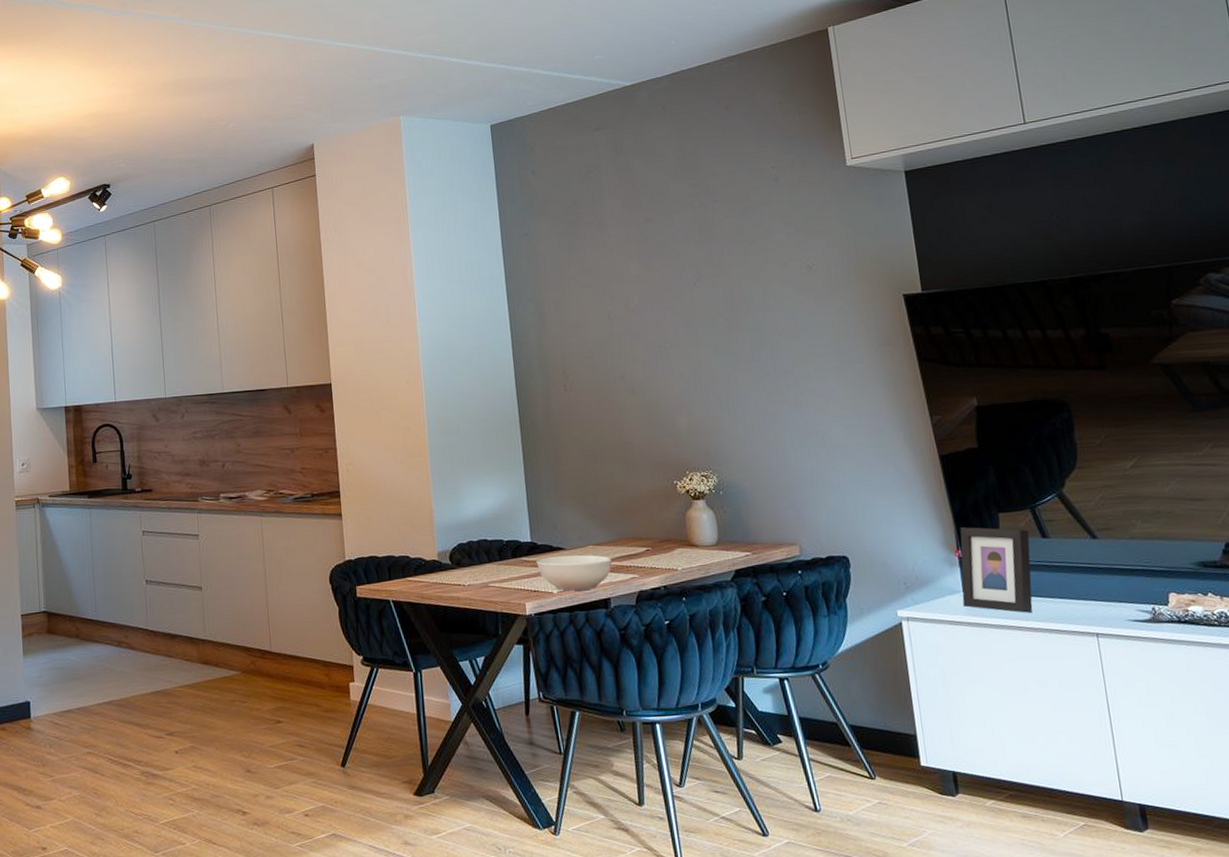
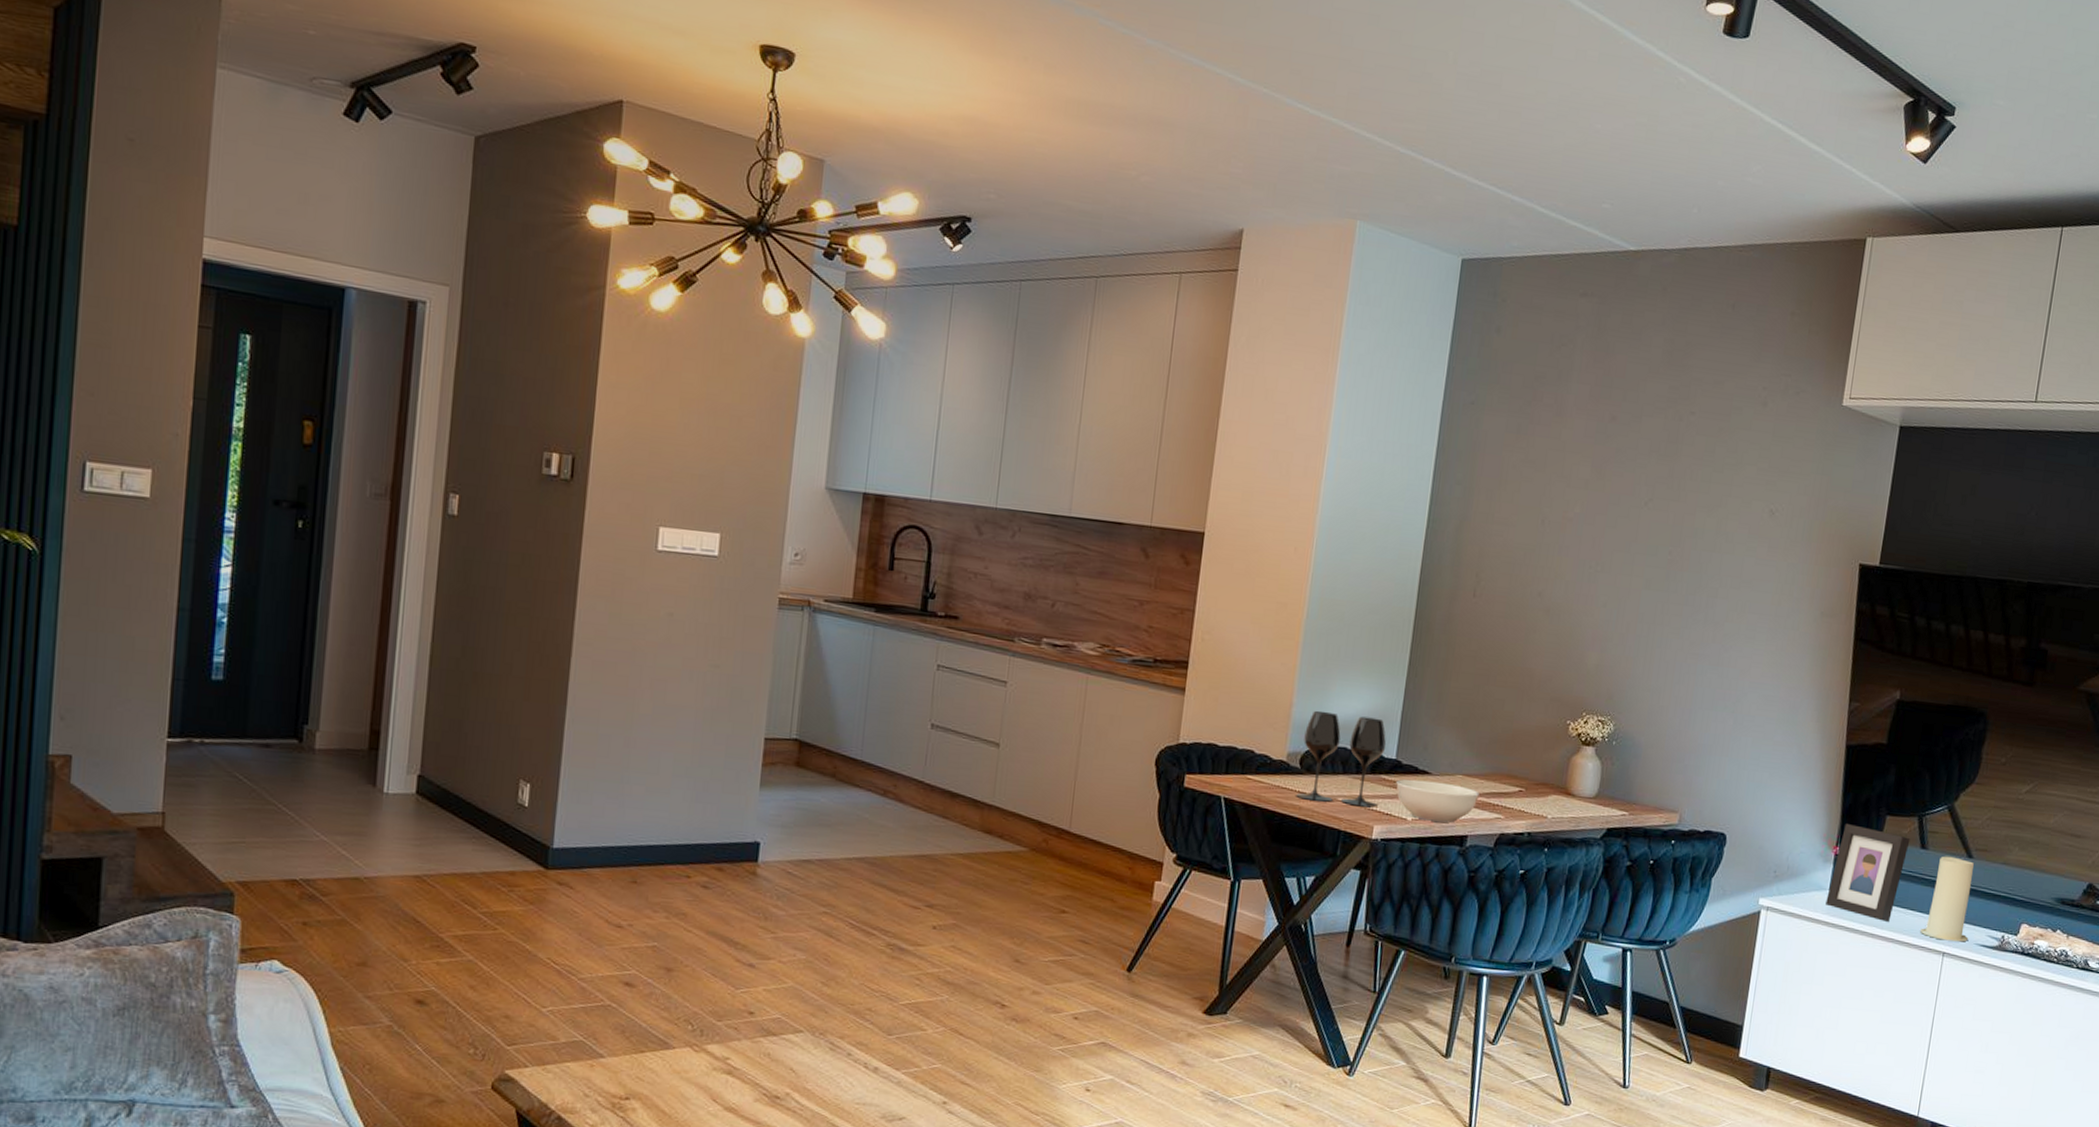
wine glass: none [448,509,525,591] -> present [1296,710,1386,808]
candle: none [1064,540,1119,622] -> present [1920,856,1974,942]

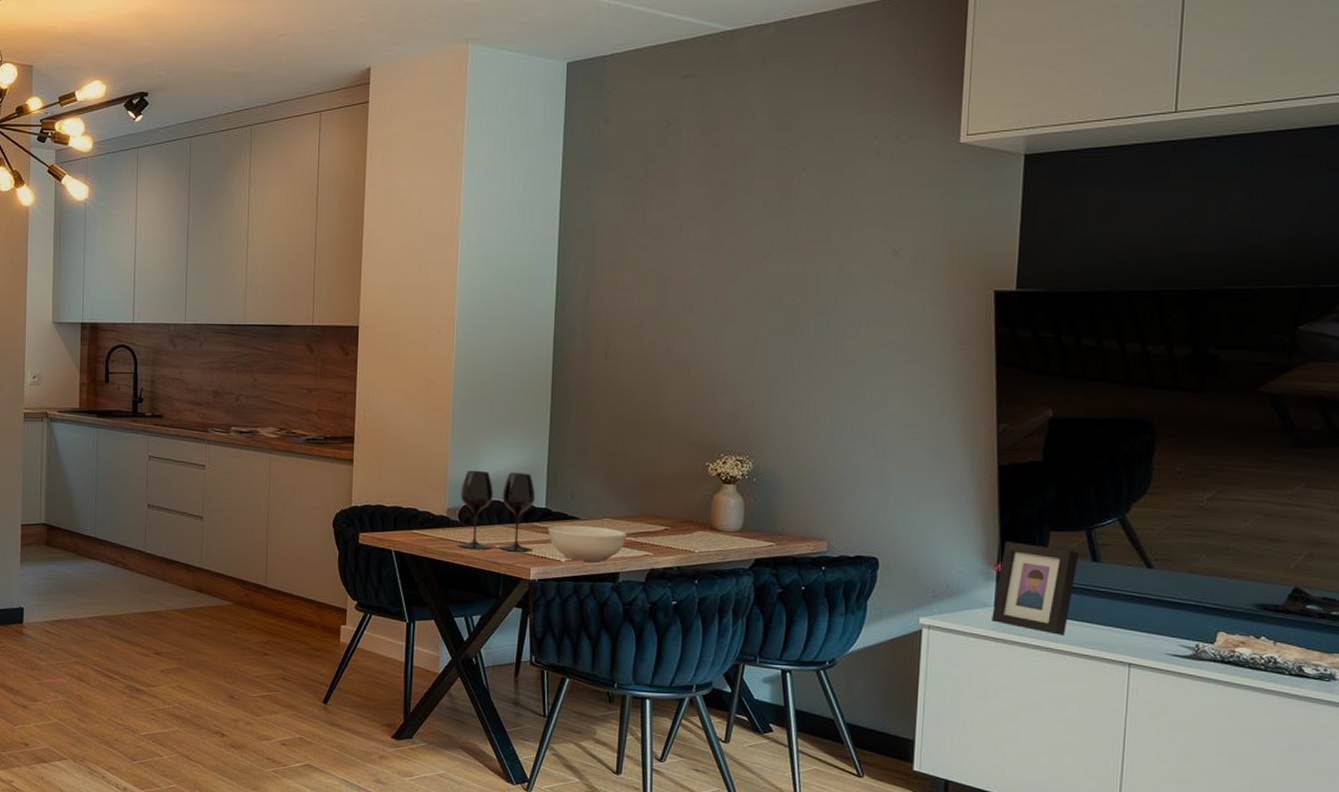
candle: present [1920,856,1974,942] -> none [1100,567,1157,653]

